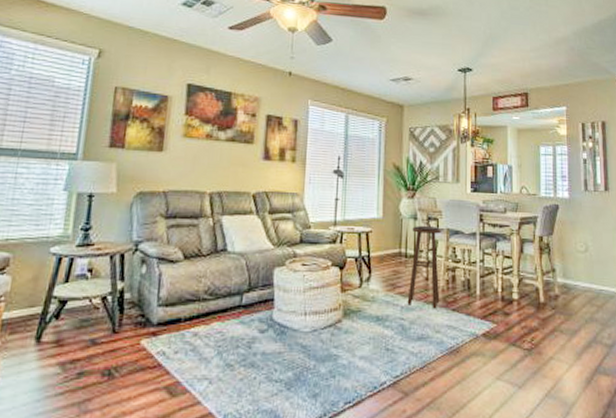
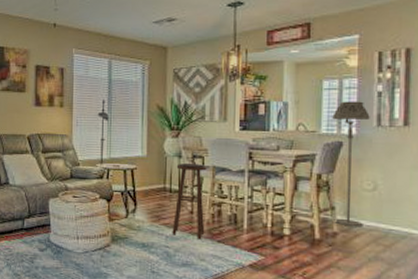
floor lamp: none [549,166,579,289] -> present [332,101,370,227]

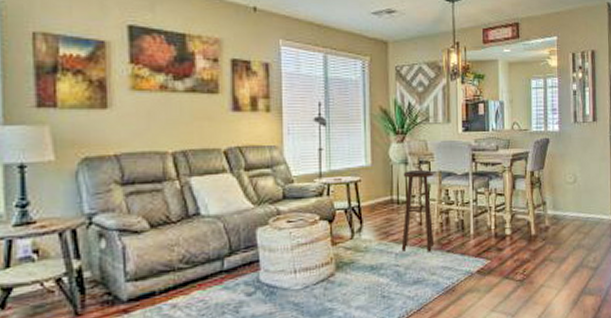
floor lamp: present [332,101,370,227] -> none [540,99,569,220]

